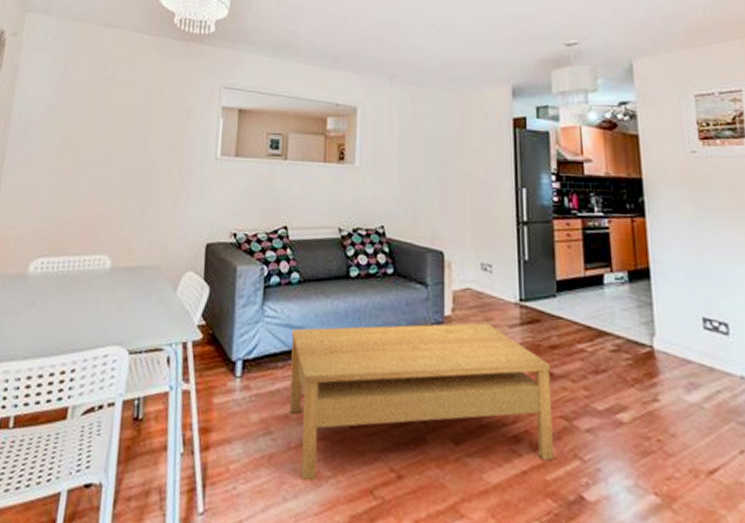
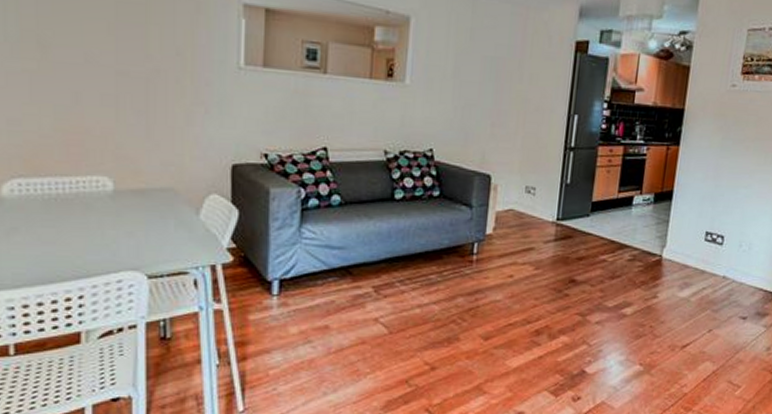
coffee table: present [289,323,555,482] -> none [329,240,575,379]

